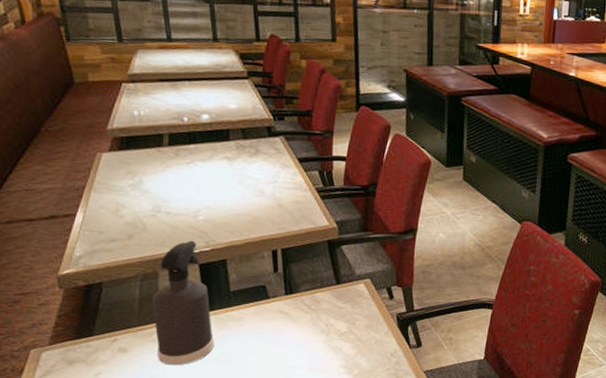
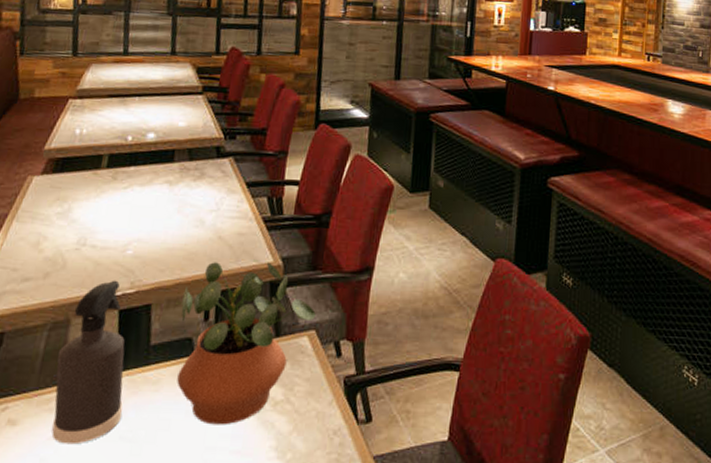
potted plant: none [253,225,369,350] -> present [177,262,316,425]

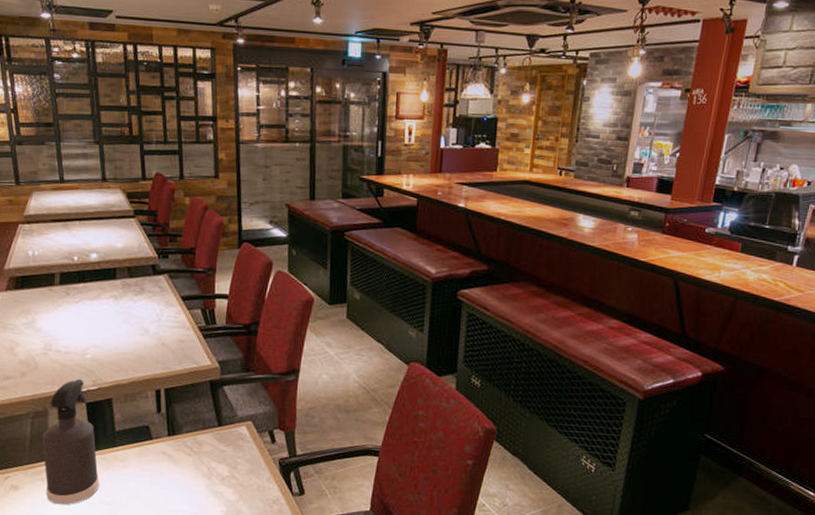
potted plant: present [177,262,316,425] -> none [137,364,251,494]

